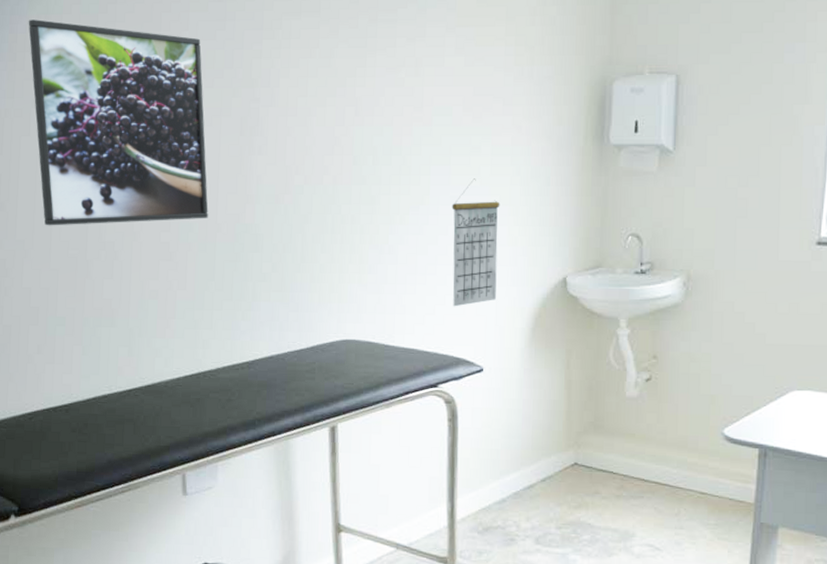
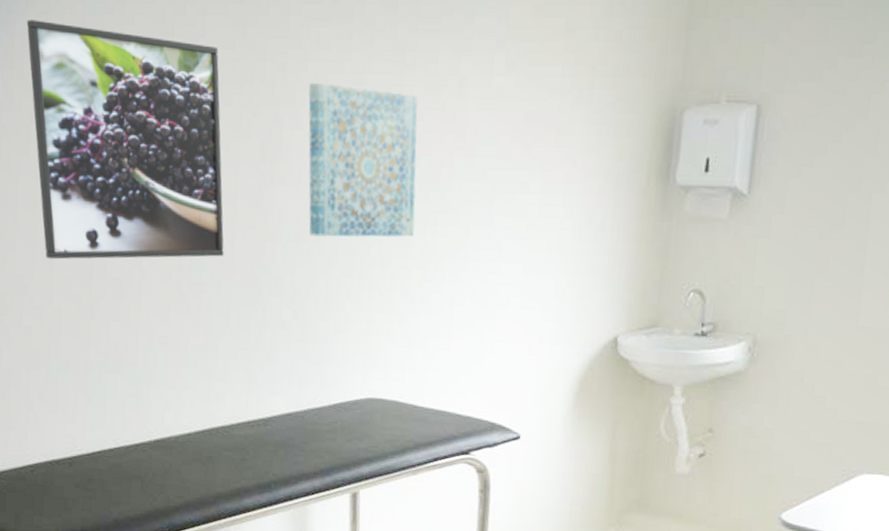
wall art: none [282,66,381,198] -> present [308,82,419,238]
calendar: present [451,178,500,307] -> none [490,220,548,366]

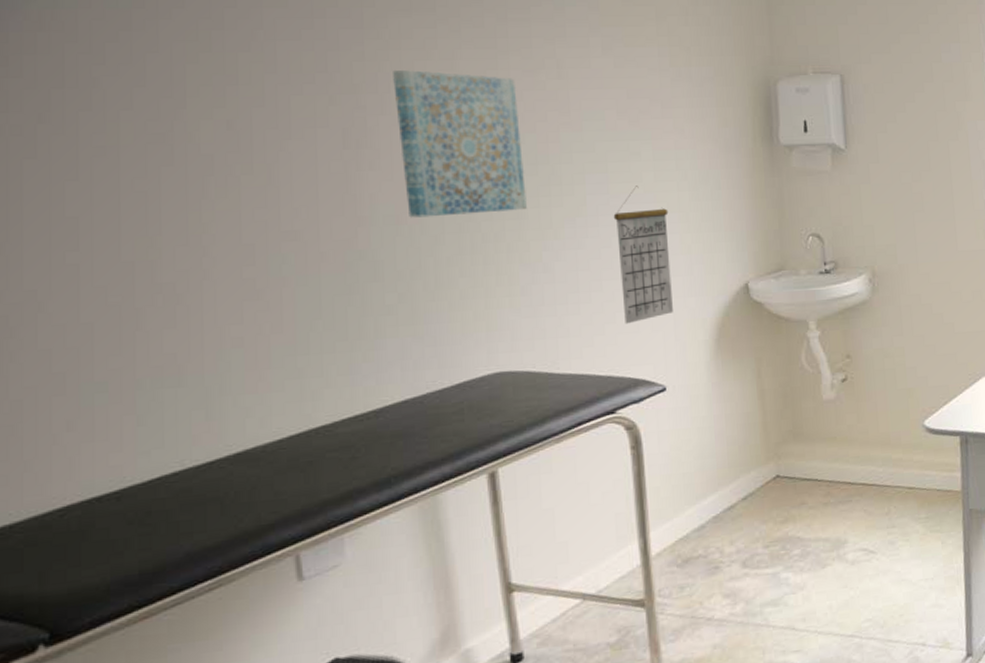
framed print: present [26,20,224,260] -> none [25,15,307,270]
calendar: none [490,220,548,366] -> present [613,186,673,325]

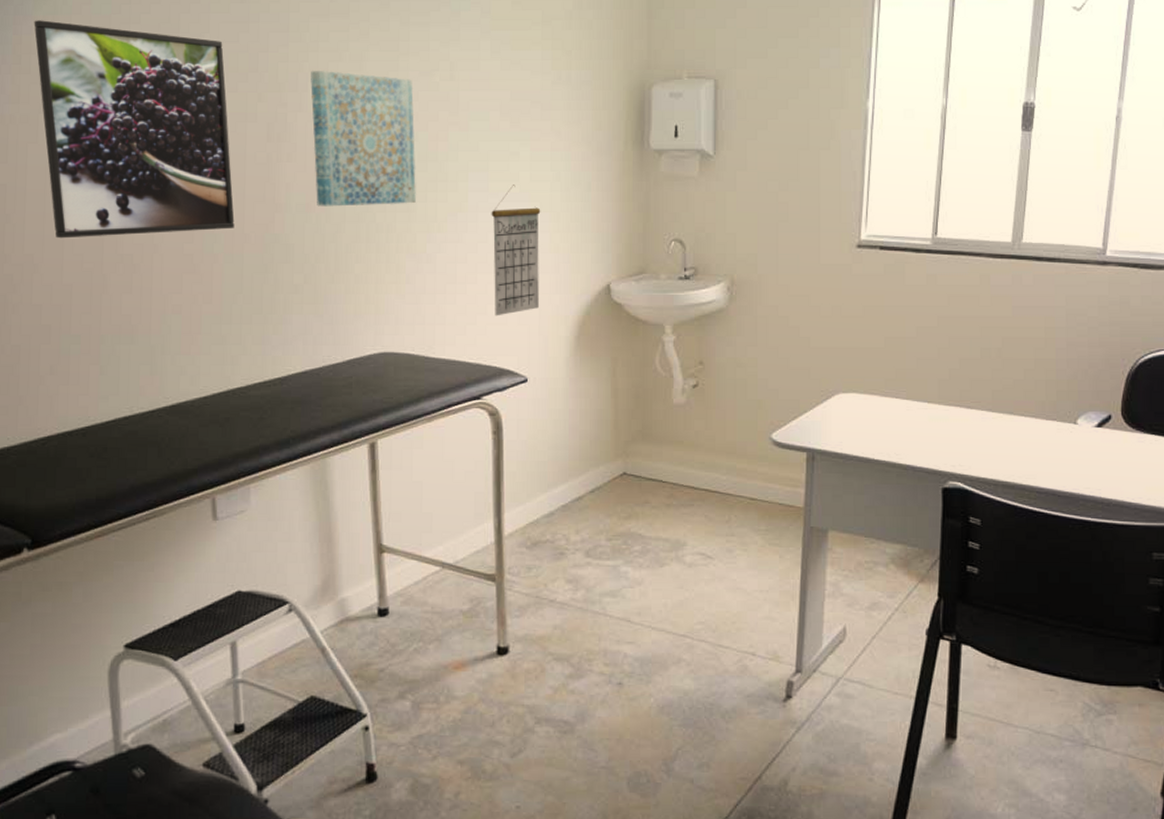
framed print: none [25,15,307,270] -> present [34,20,235,239]

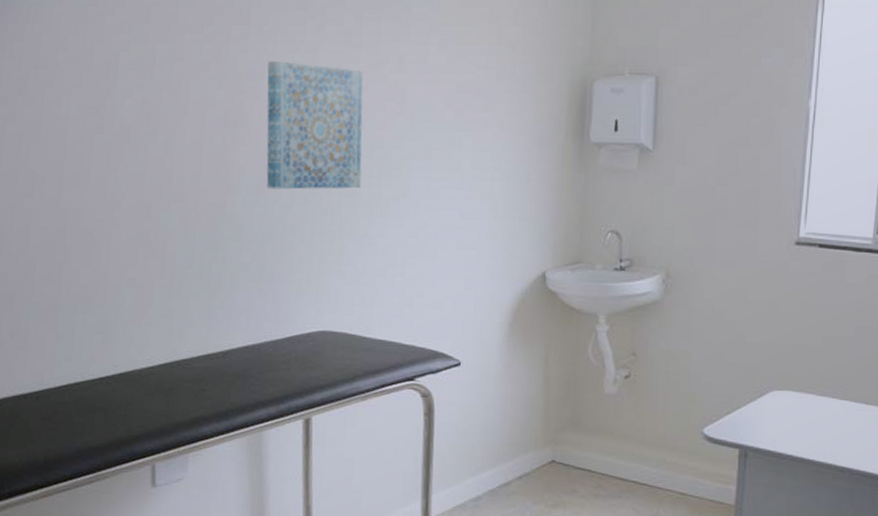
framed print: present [34,20,235,239] -> none [19,11,189,212]
calendar: present [491,185,541,316] -> none [431,173,481,300]

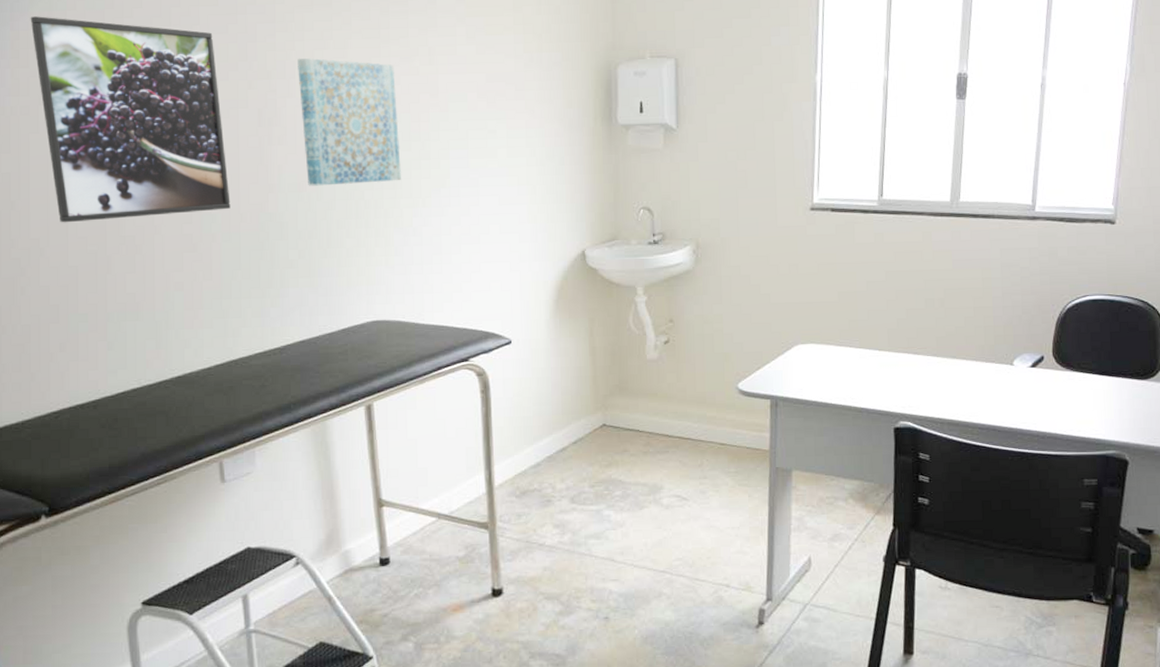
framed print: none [19,11,189,212] -> present [30,16,231,223]

